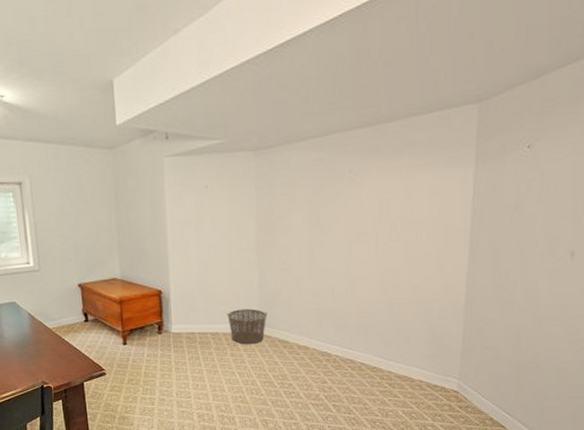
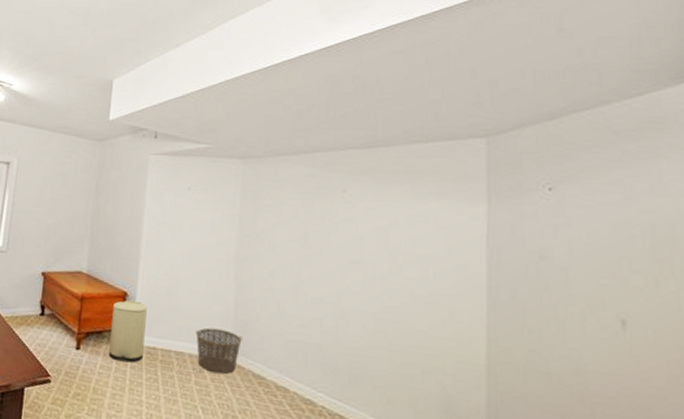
pedal bin: none [151,296,184,349] -> present [109,299,147,363]

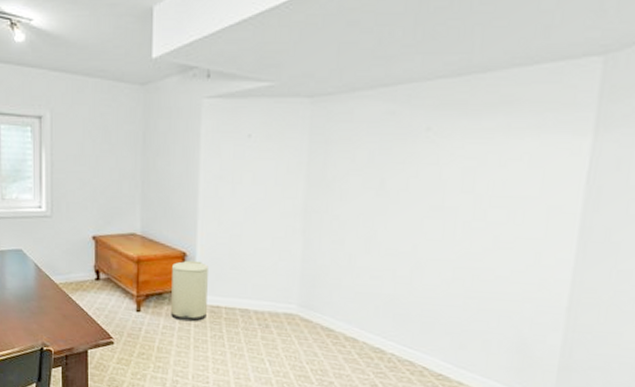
basket: present [196,327,242,375] -> none [261,284,310,329]

